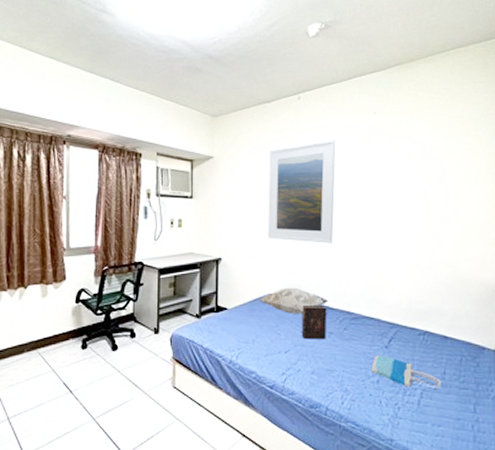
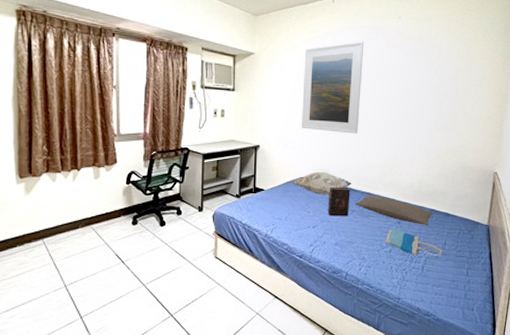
pillow: none [333,315,428,352] -> present [355,196,433,226]

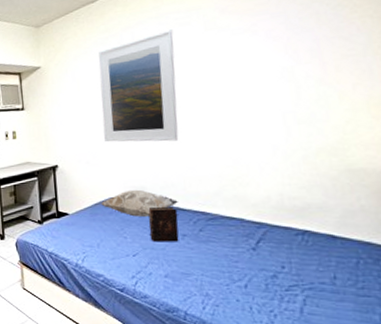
pillow: present [355,196,433,226] -> none [185,215,308,254]
tote bag: present [385,230,442,257] -> none [236,258,332,295]

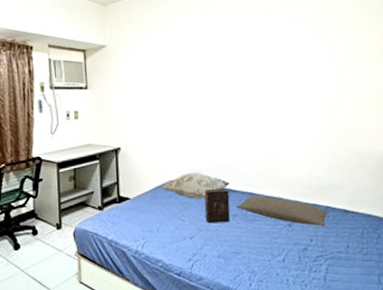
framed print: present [99,29,179,143] -> none [162,22,231,126]
pillow: none [185,215,308,254] -> present [236,195,329,227]

